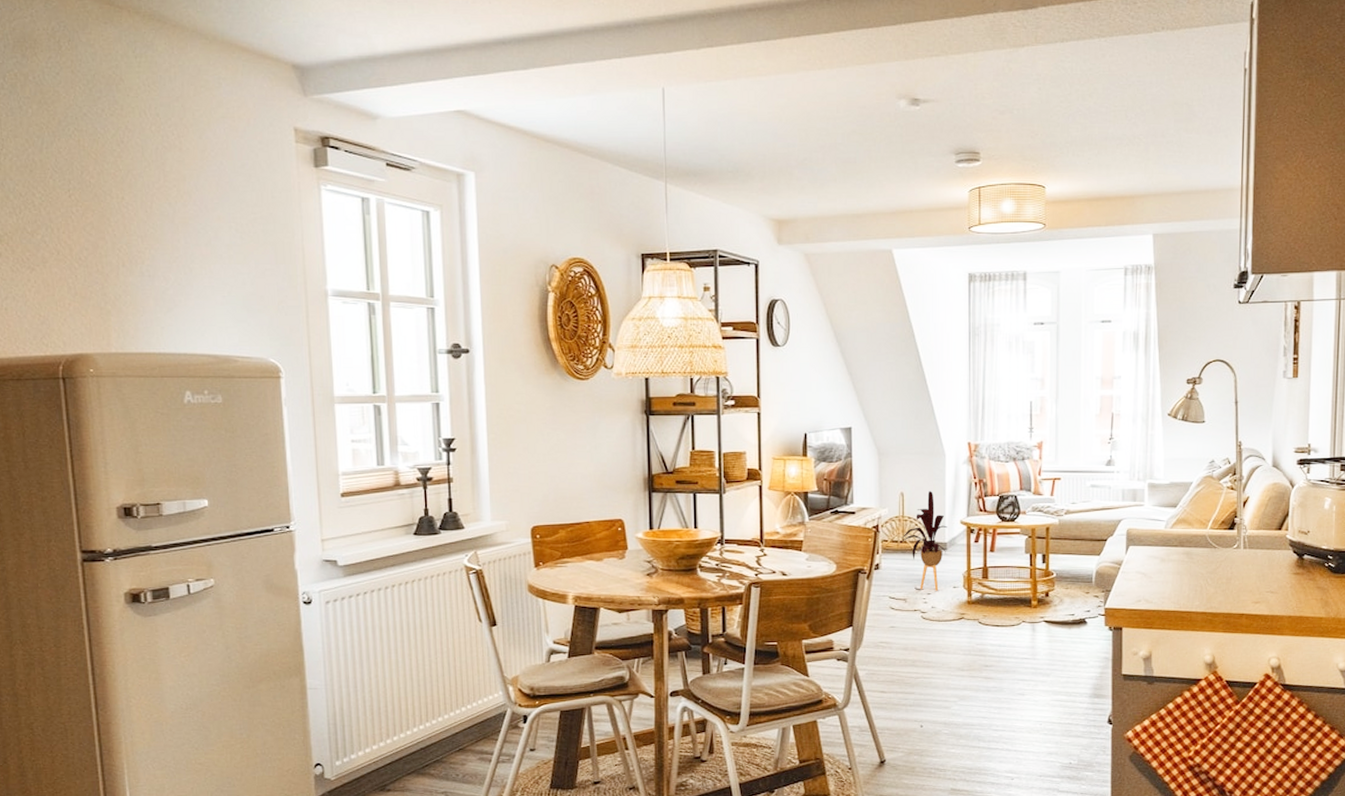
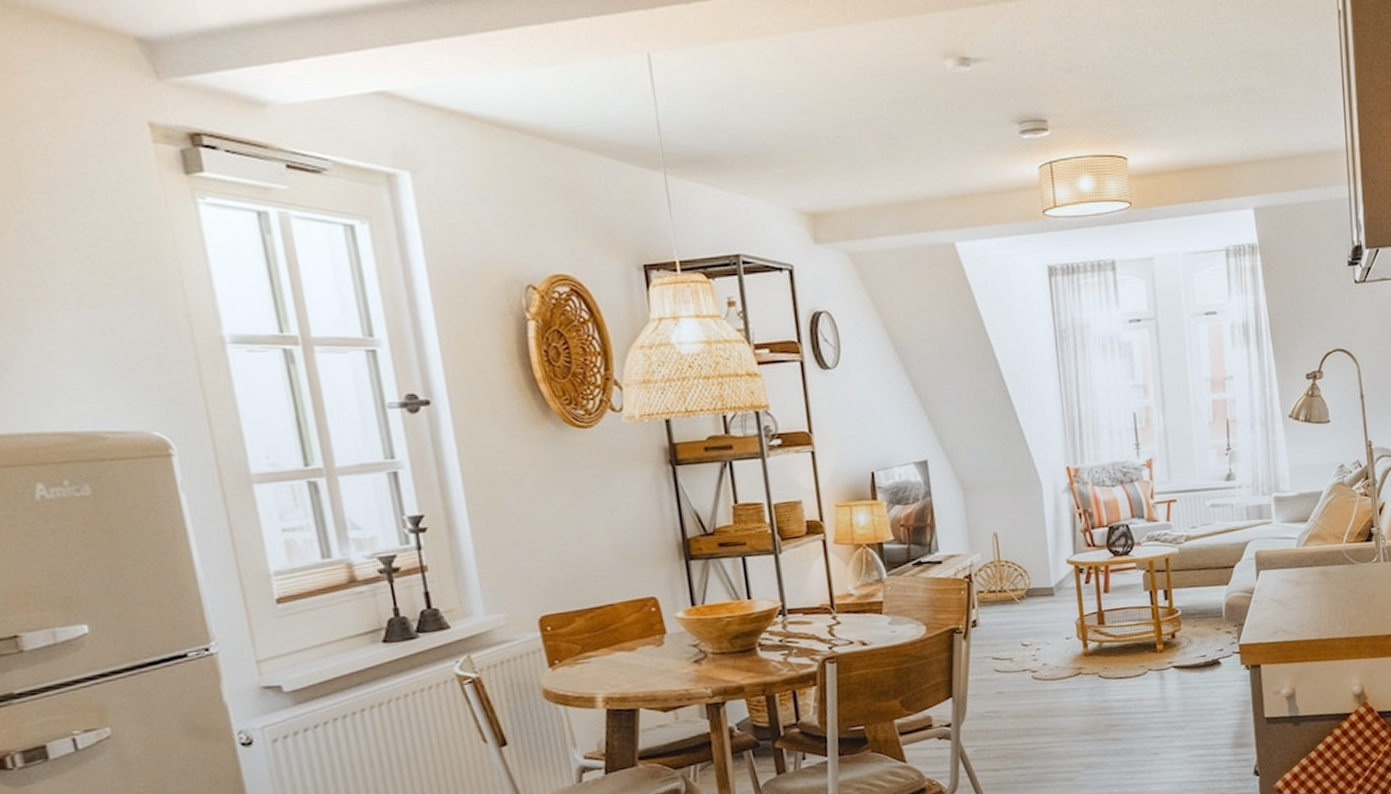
house plant: present [898,491,947,591] -> none [996,528,1054,646]

